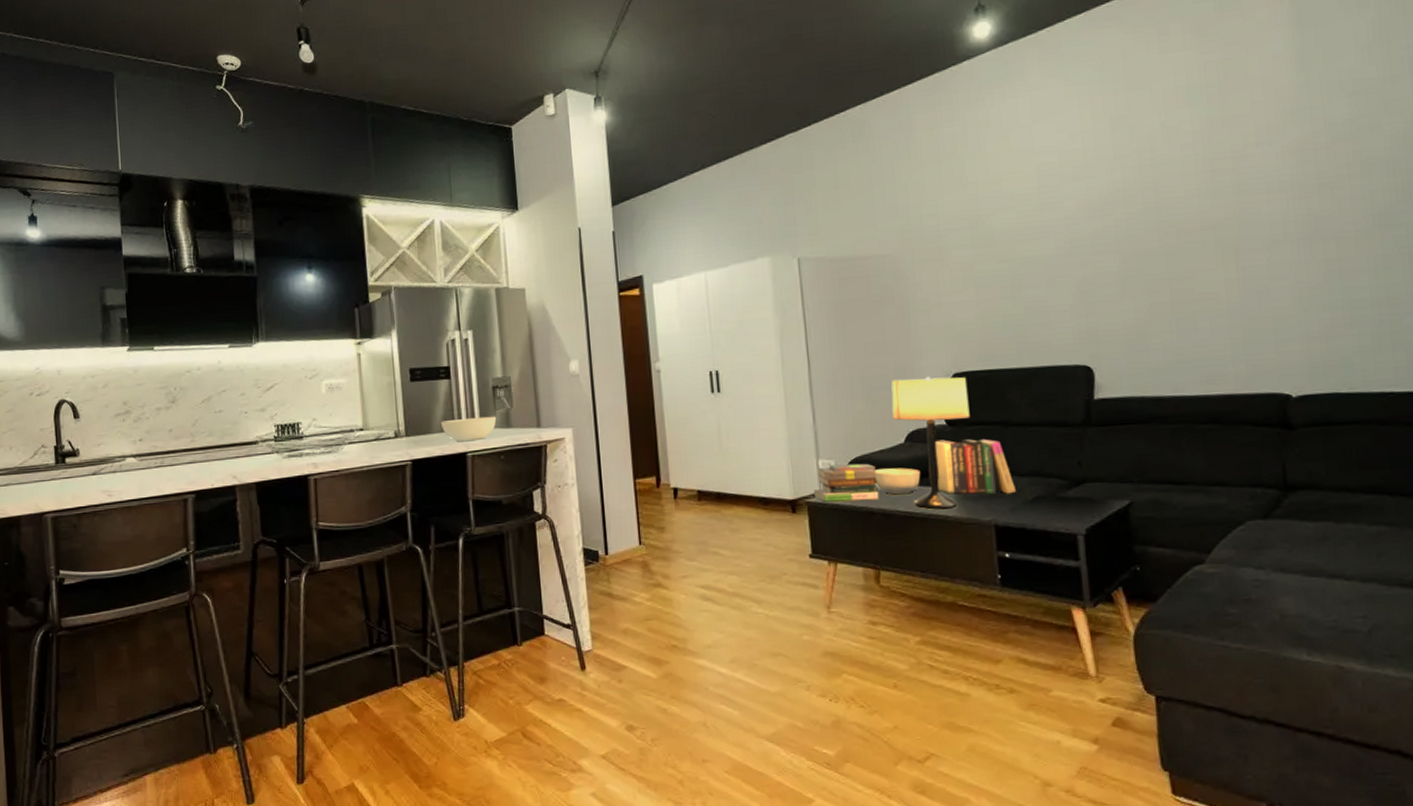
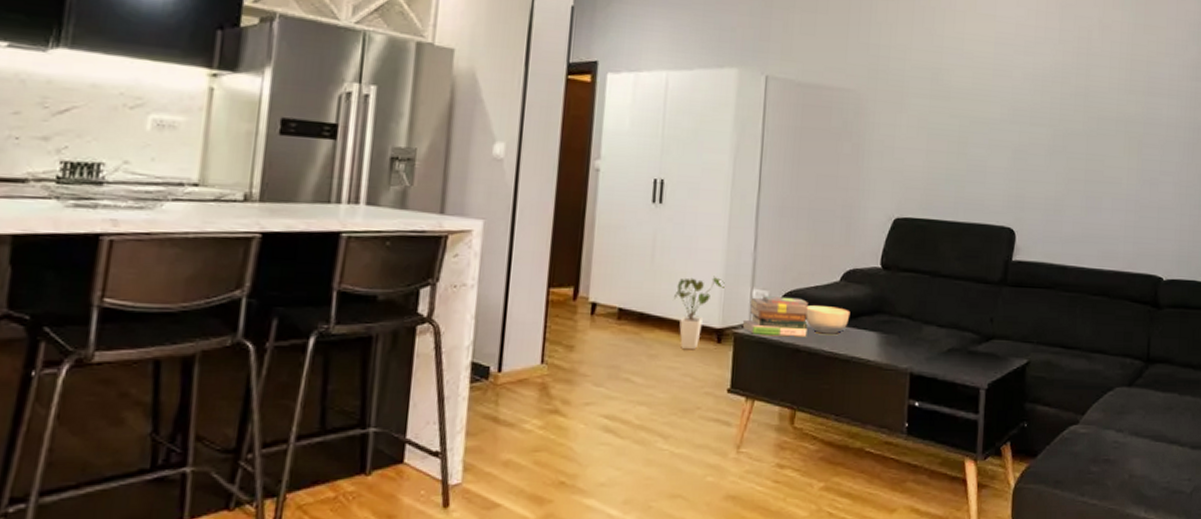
bowl: present [440,416,497,442] -> none [311,189,390,219]
house plant: none [745,452,791,522] -> present [674,276,724,350]
table lamp: present [891,375,970,510] -> none [833,216,907,353]
books: present [935,438,1016,496] -> none [864,282,934,343]

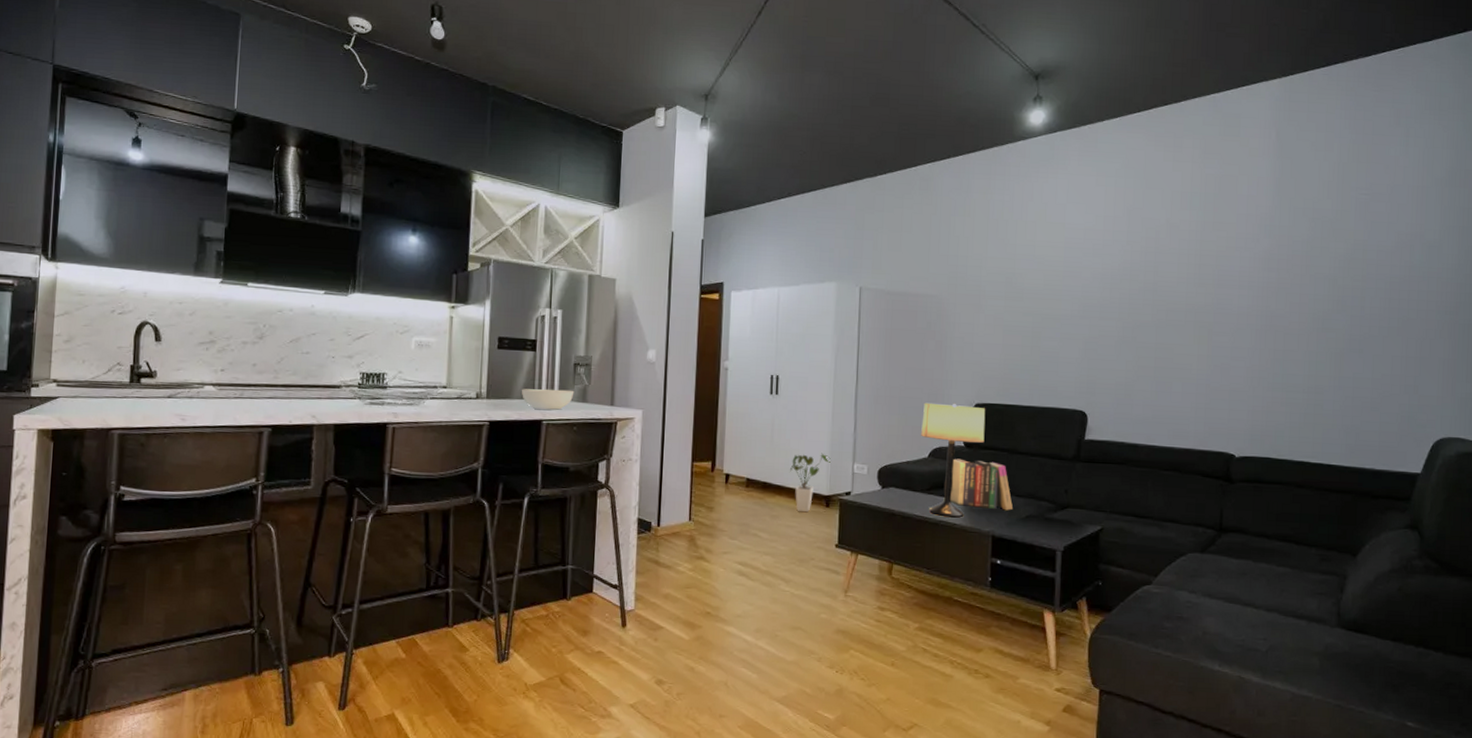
bowl: none [311,189,390,219] -> present [521,389,574,411]
books: present [742,296,808,336] -> none [846,469,901,503]
bowl: present [806,305,851,336] -> none [899,477,938,503]
table lamp: none [833,216,907,353] -> present [921,402,986,518]
books: none [864,282,934,343] -> present [950,458,1013,511]

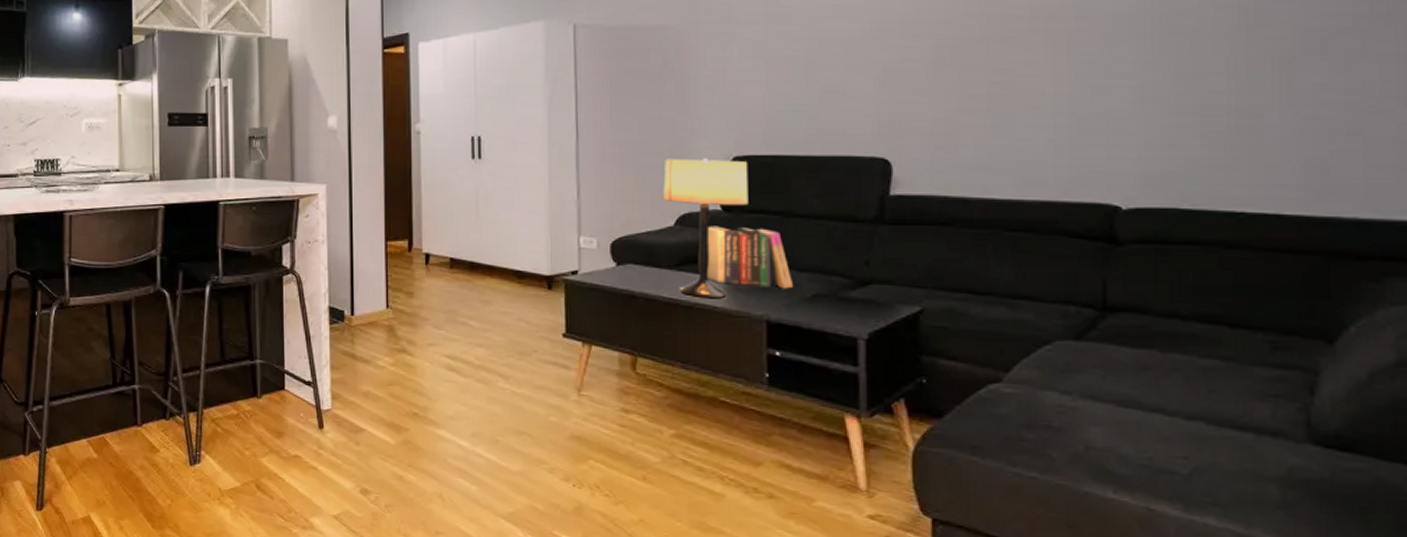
bowl: present [521,389,574,411] -> none [195,166,251,190]
house plant: present [790,453,830,513] -> none [501,225,550,297]

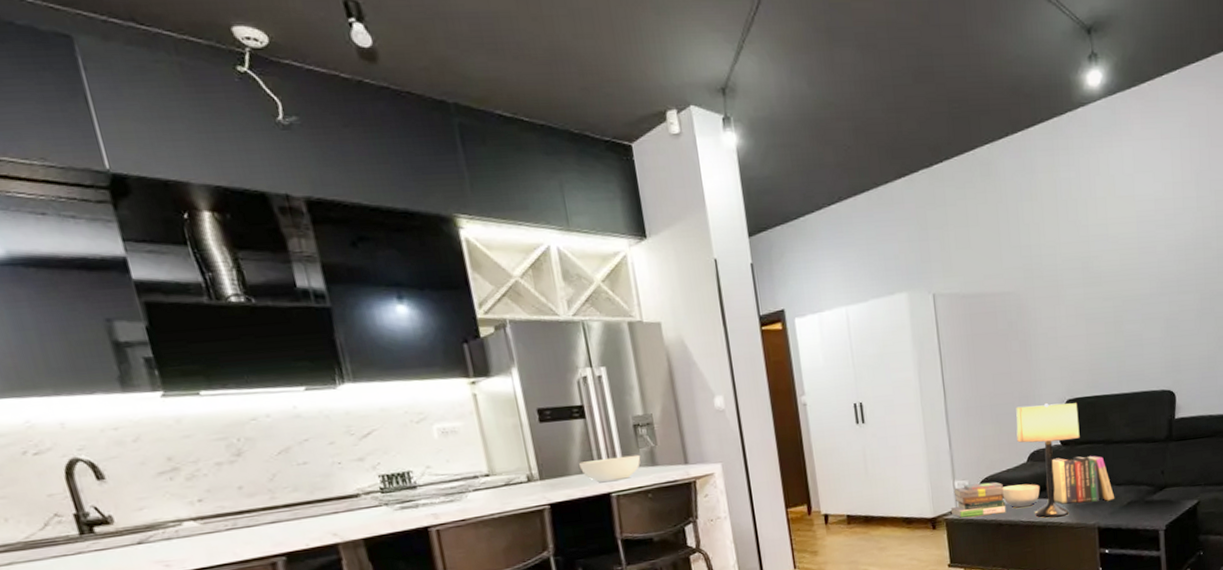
bowl: none [195,166,251,190] -> present [578,454,641,483]
books: none [572,243,642,282] -> present [950,481,1006,518]
bowl: none [639,251,689,282] -> present [1002,483,1040,509]

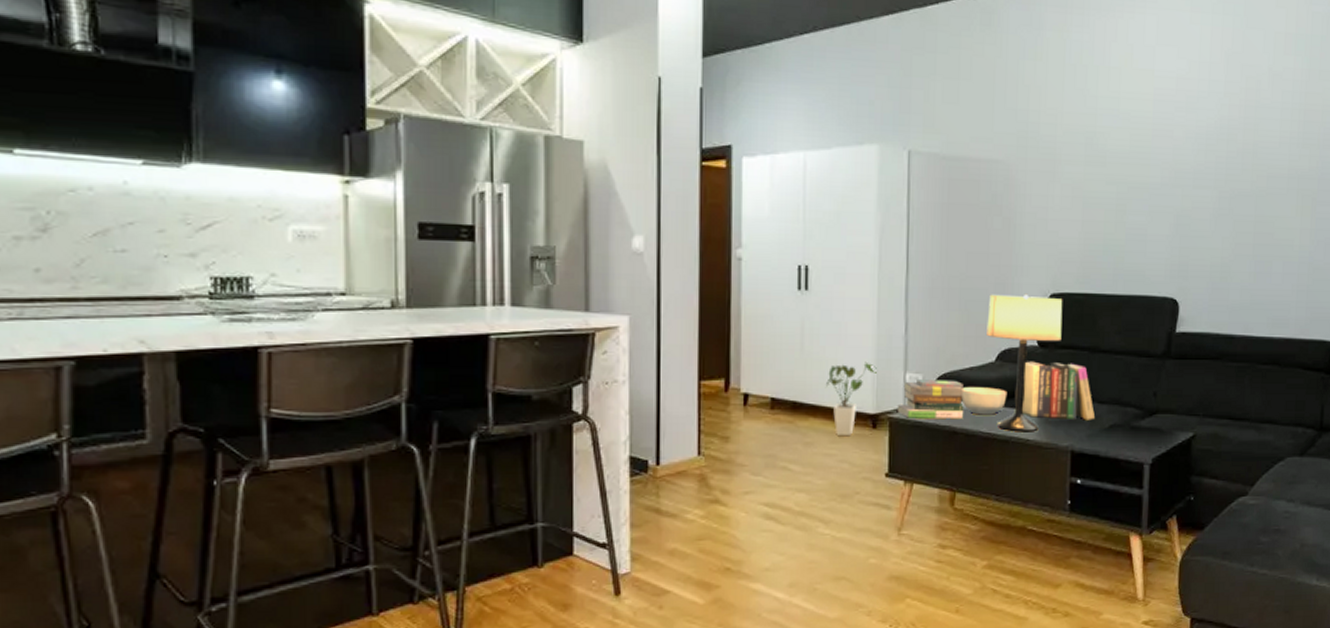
bowl: present [578,454,641,483] -> none [456,292,533,321]
house plant: none [890,476,930,539] -> present [826,361,877,437]

